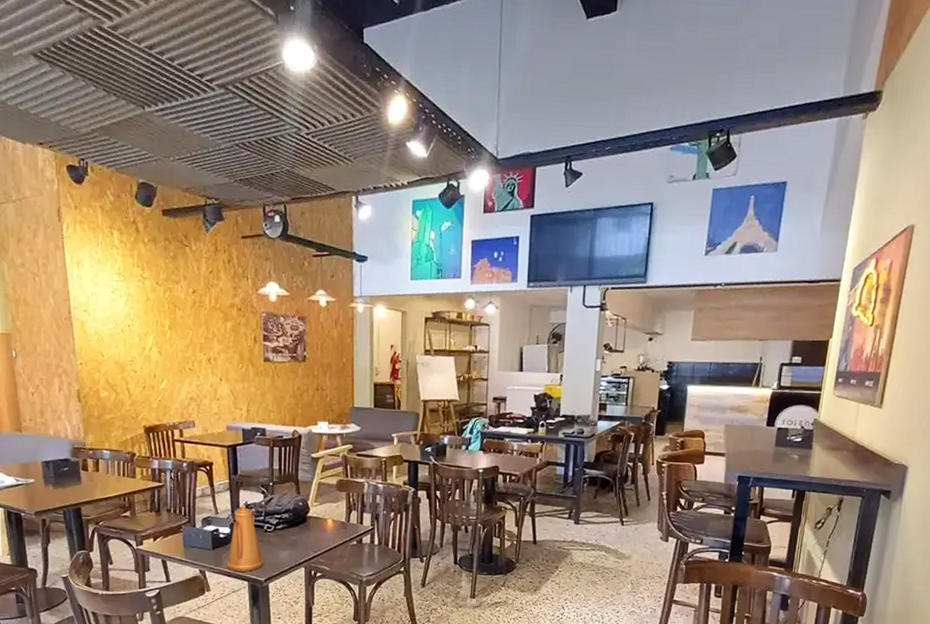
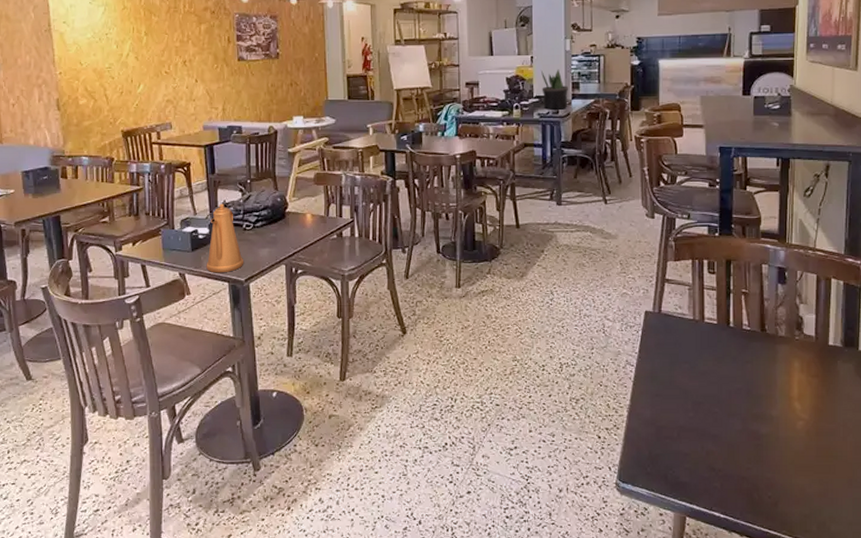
planter: none [568,389,596,431] -> present [541,69,569,111]

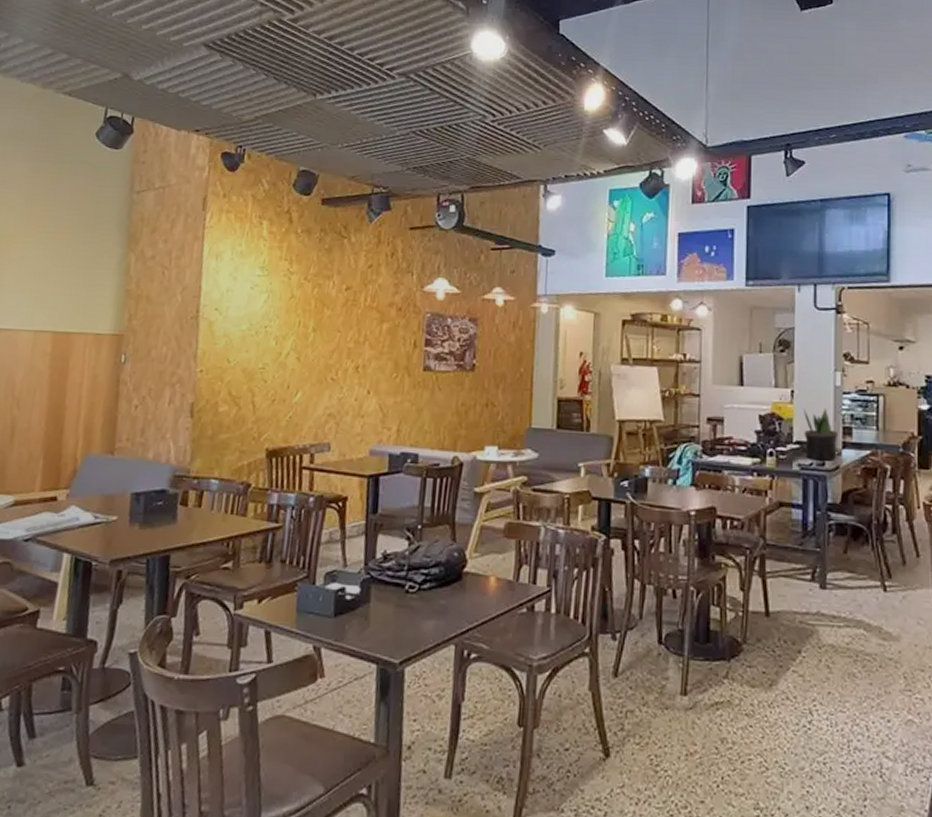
coffee pot: present [206,203,244,273] -> none [350,554,402,651]

